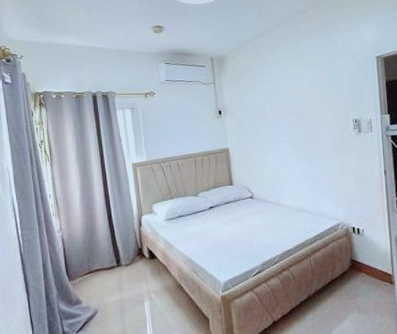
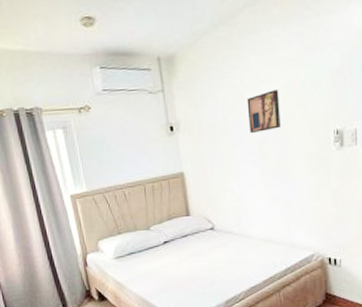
wall art: none [281,86,309,120] -> present [247,90,281,134]

